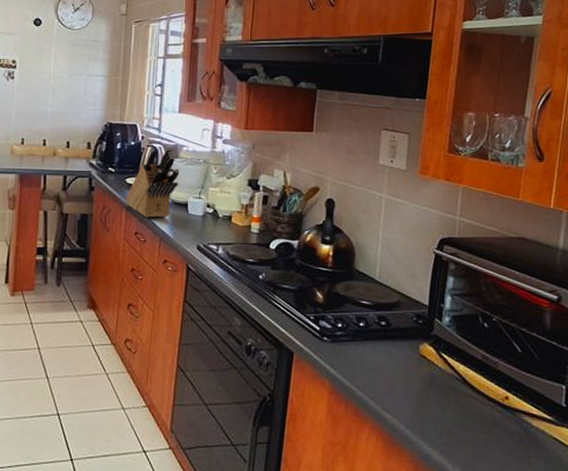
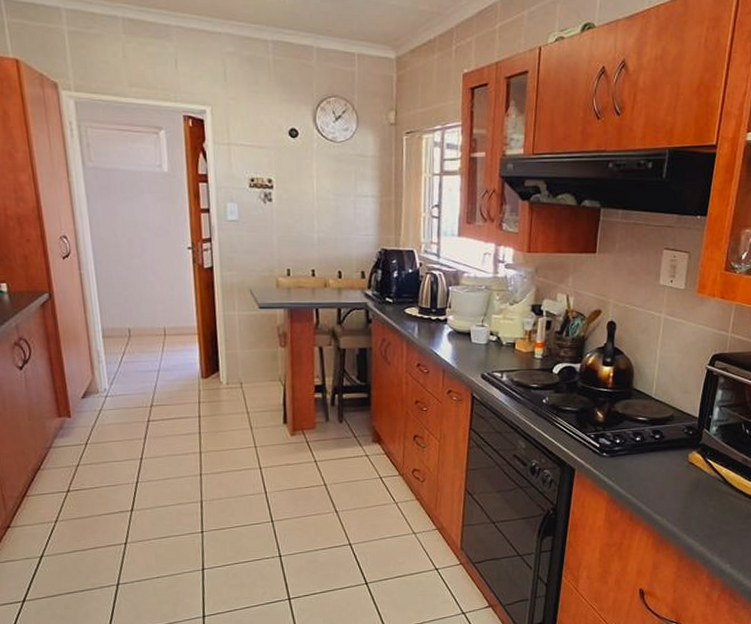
knife block: present [125,147,180,218] -> none [405,273,461,349]

